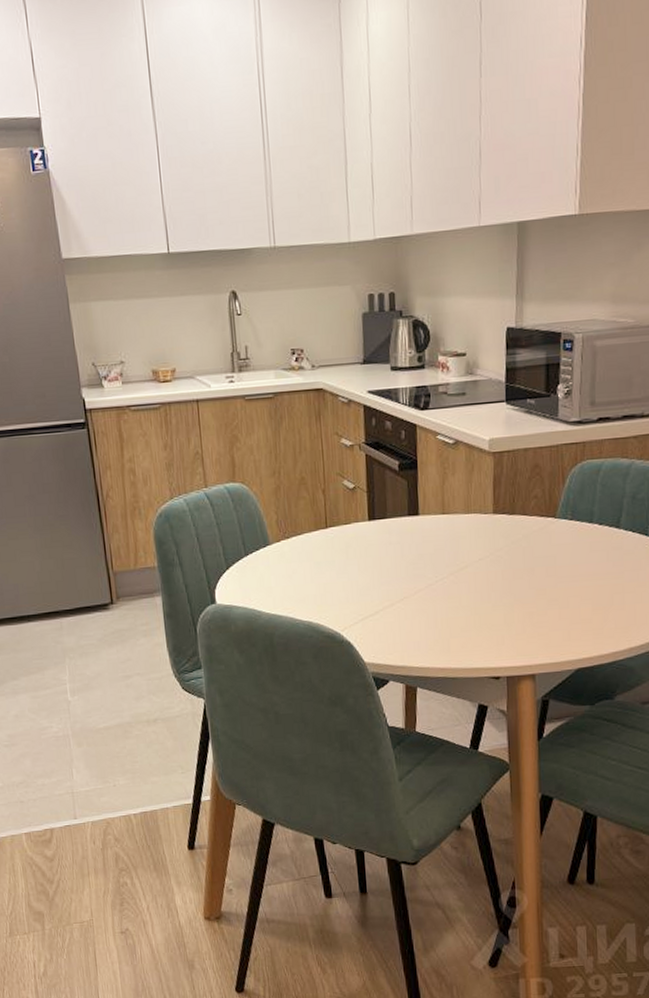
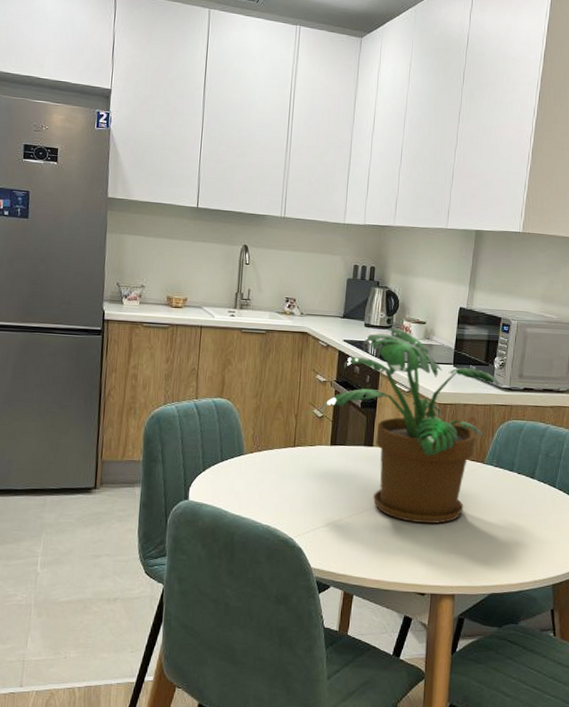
potted plant: none [350,366,566,598] -> present [319,328,500,524]

